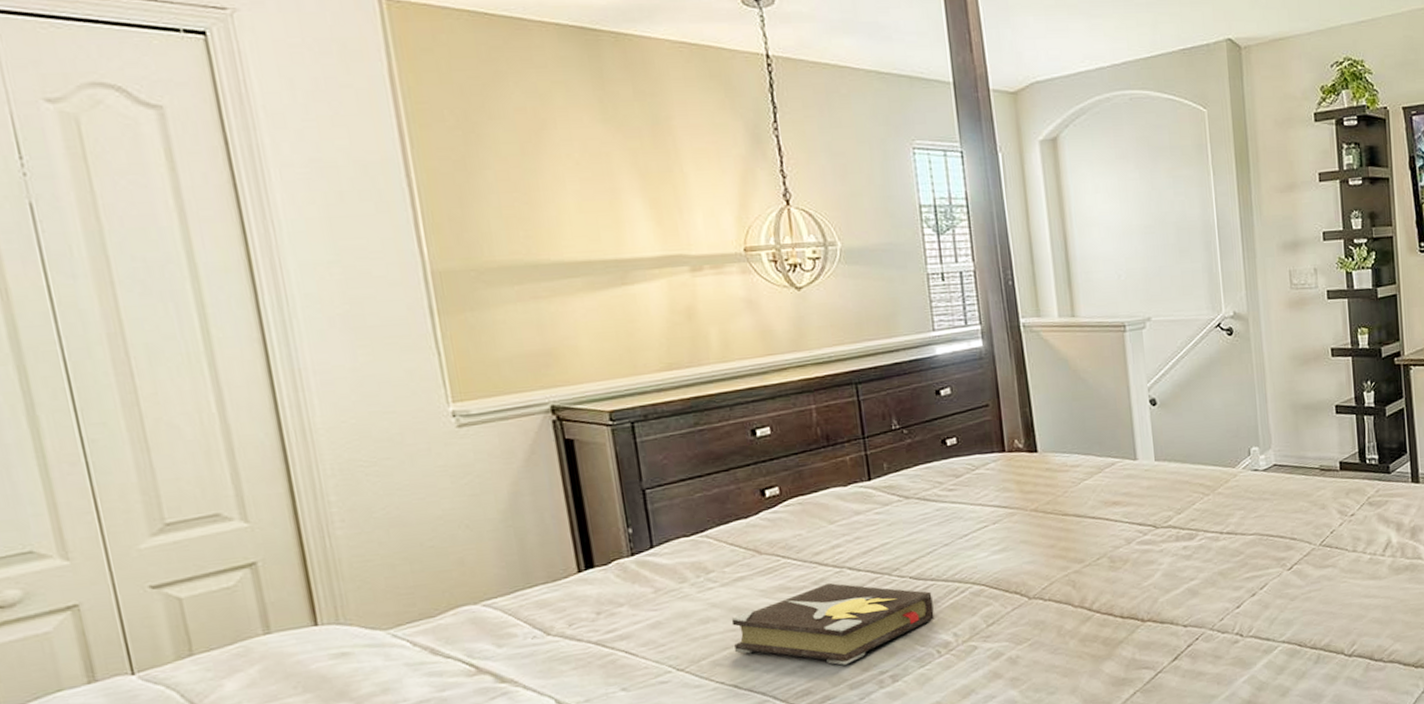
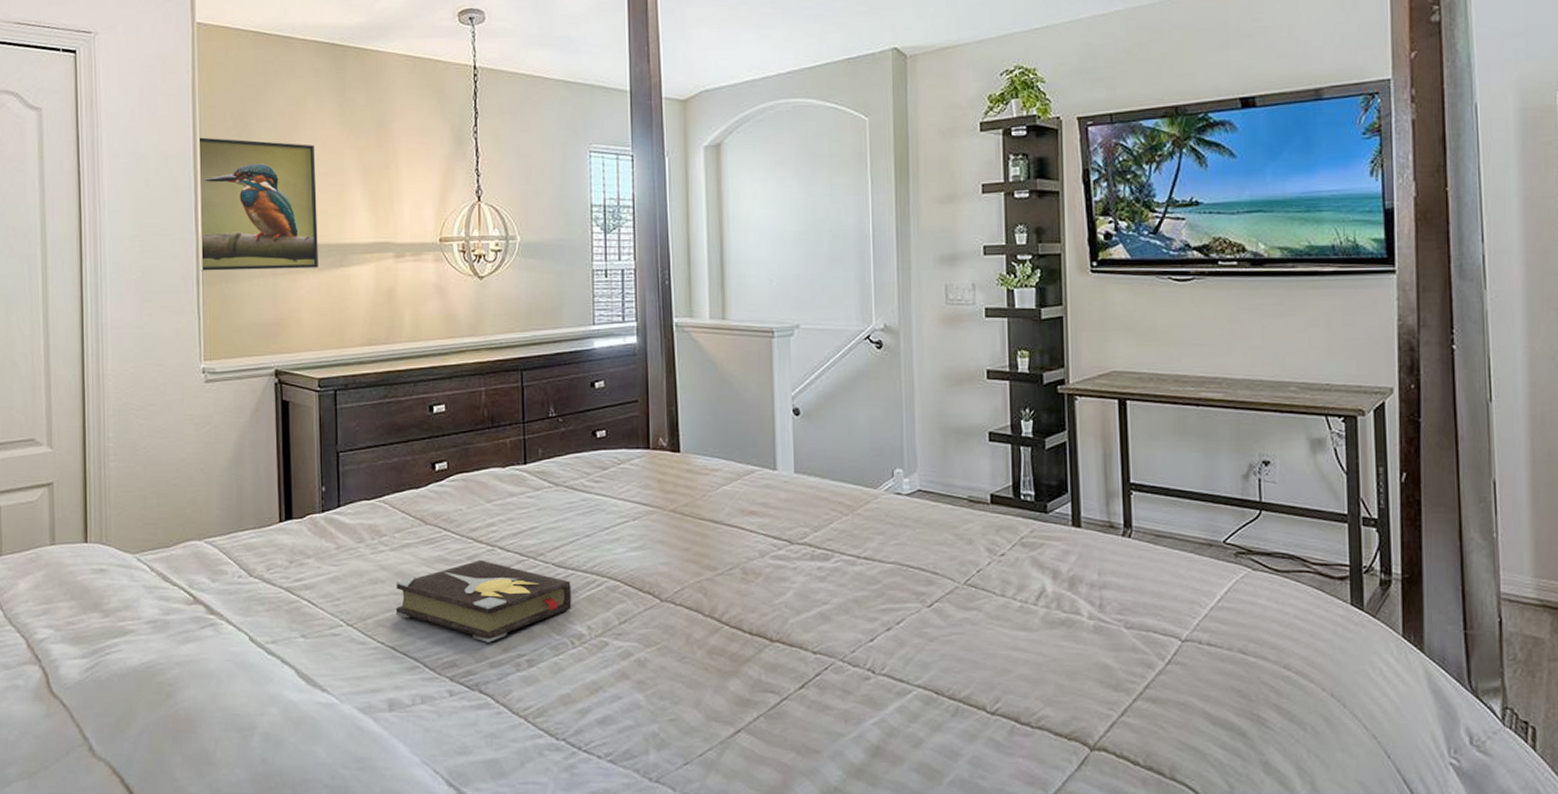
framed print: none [410,139,594,299] -> present [200,137,318,271]

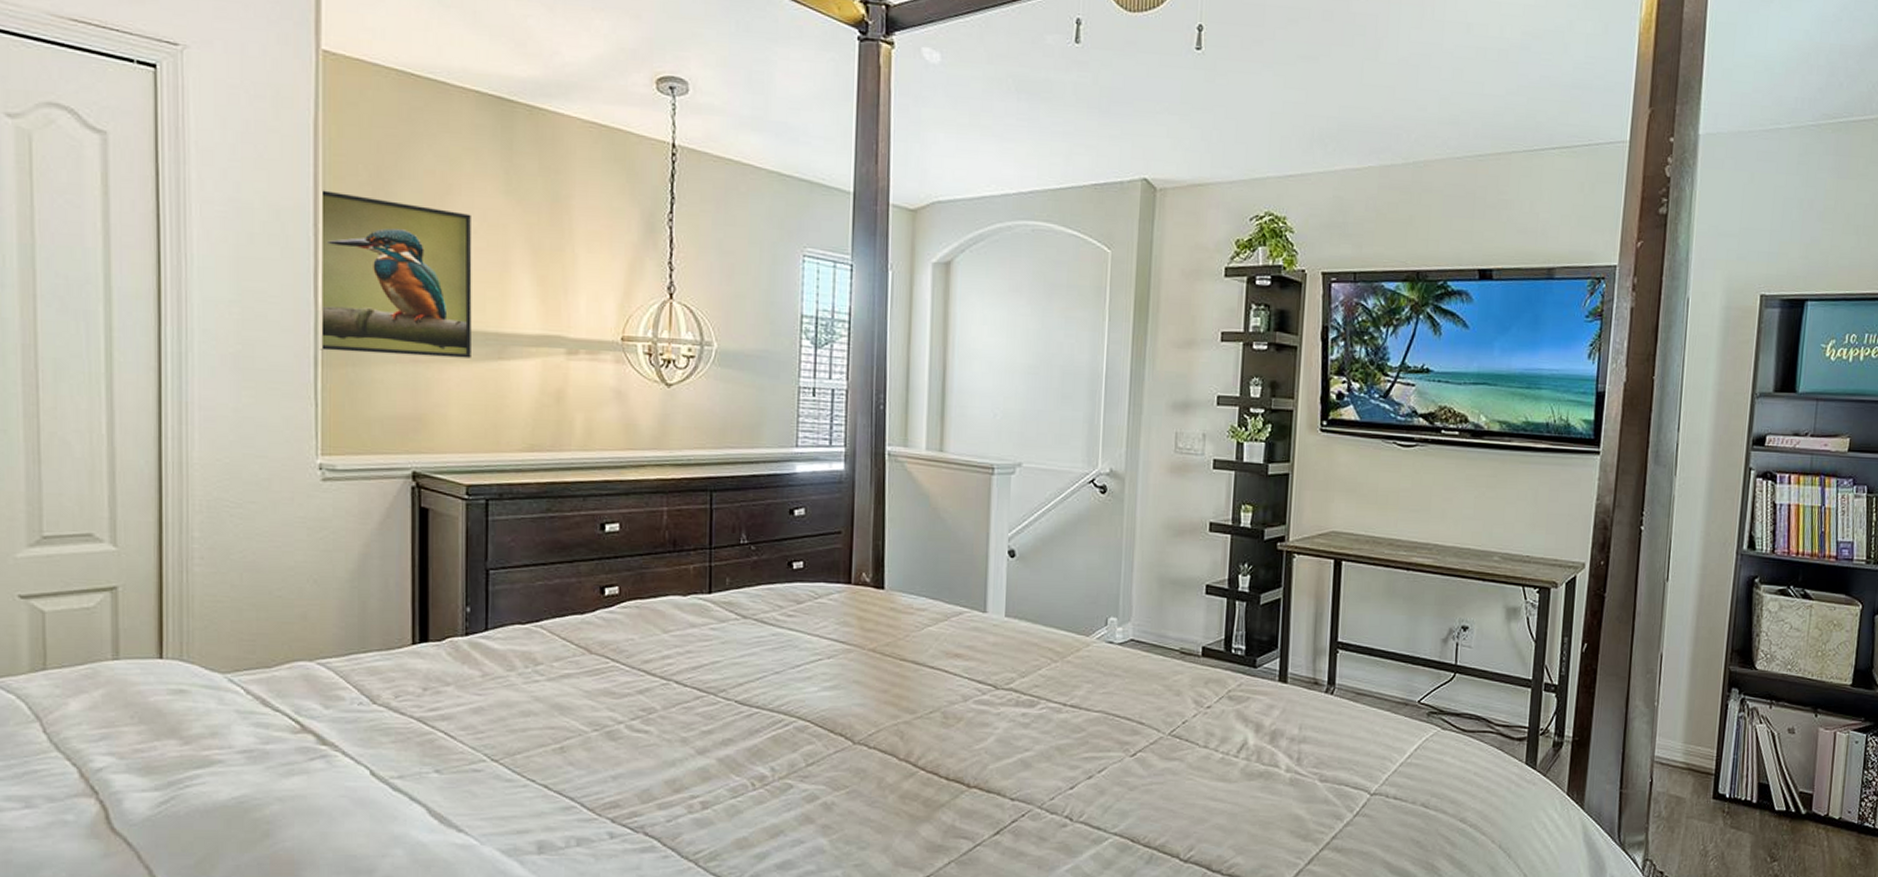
hardback book: present [395,559,572,643] -> none [550,694,755,783]

